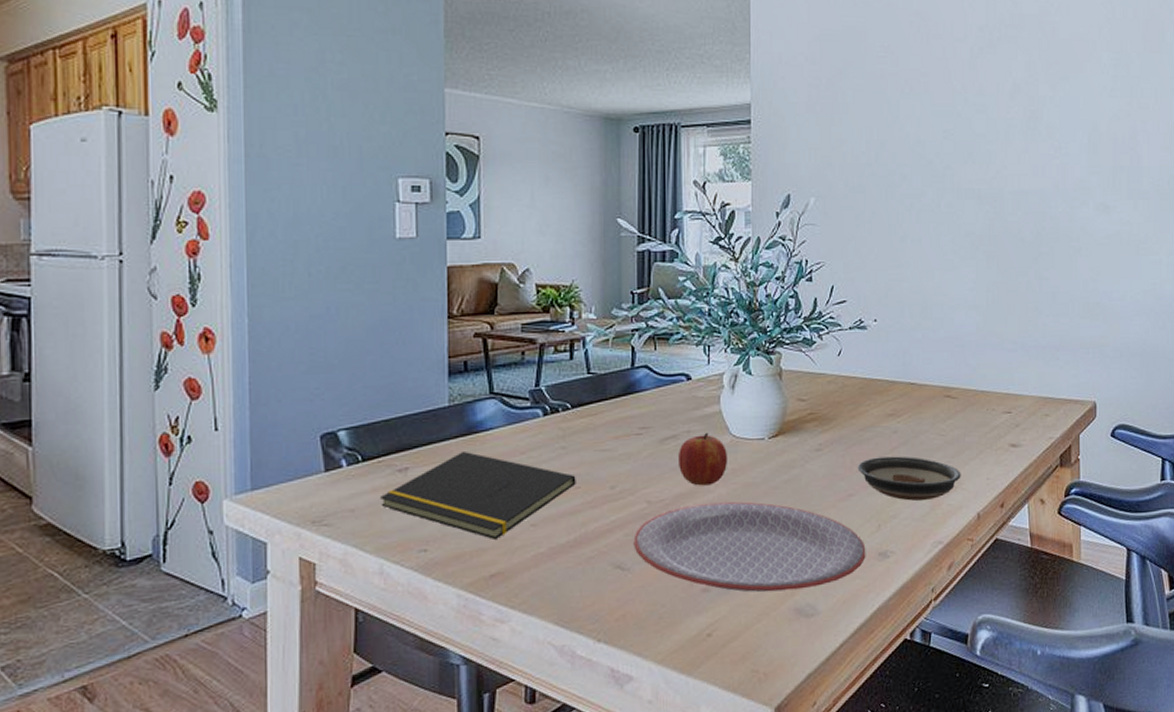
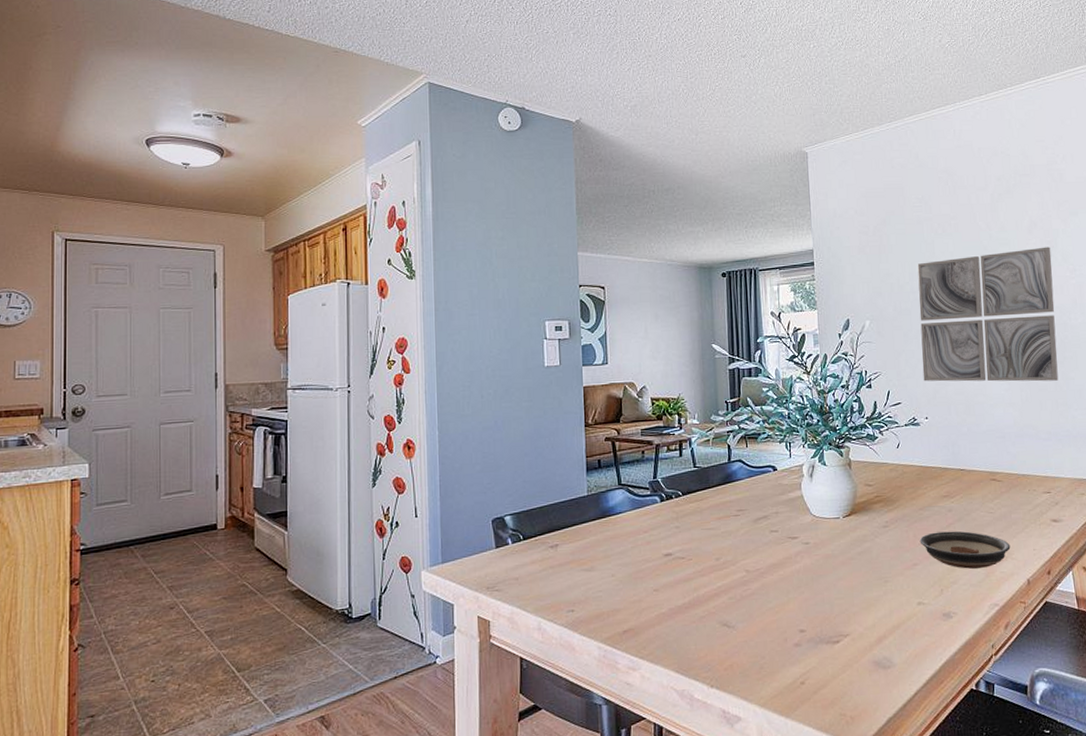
notepad: present [381,450,576,539] -> none [538,530,689,602]
plate: present [633,501,866,593] -> none [736,570,932,647]
fruit: present [679,433,728,486] -> none [769,514,811,558]
wall art: none [874,117,1035,281] -> present [917,247,1059,382]

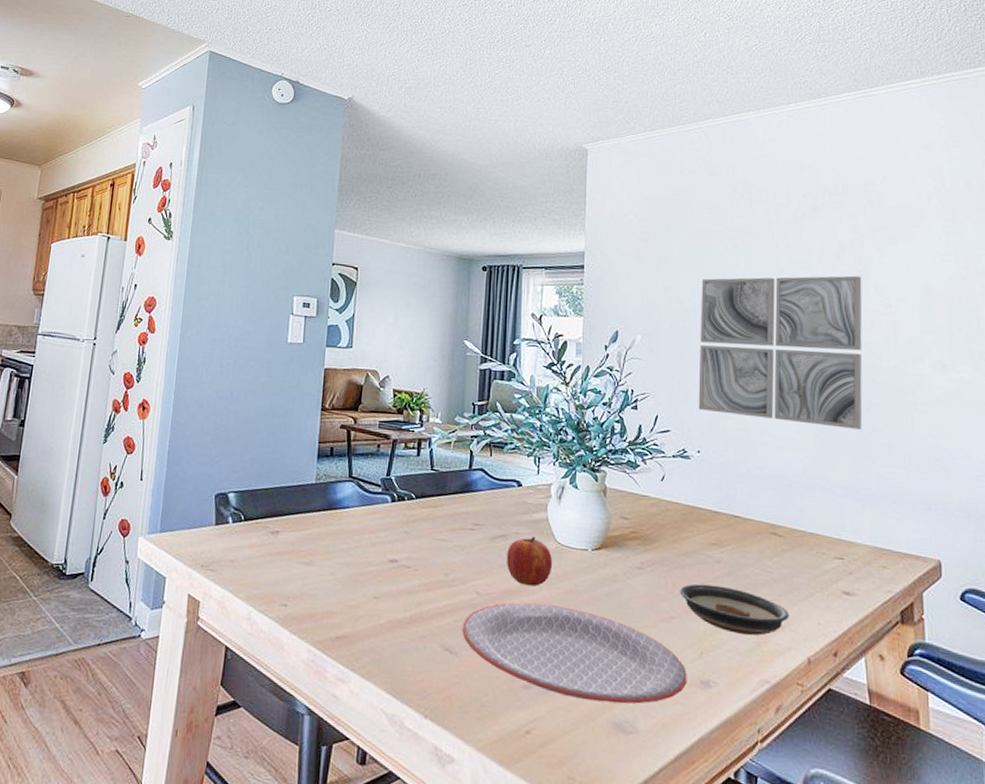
plate: none [736,570,932,647] -> present [462,602,687,704]
fruit: none [769,514,811,558] -> present [507,537,553,587]

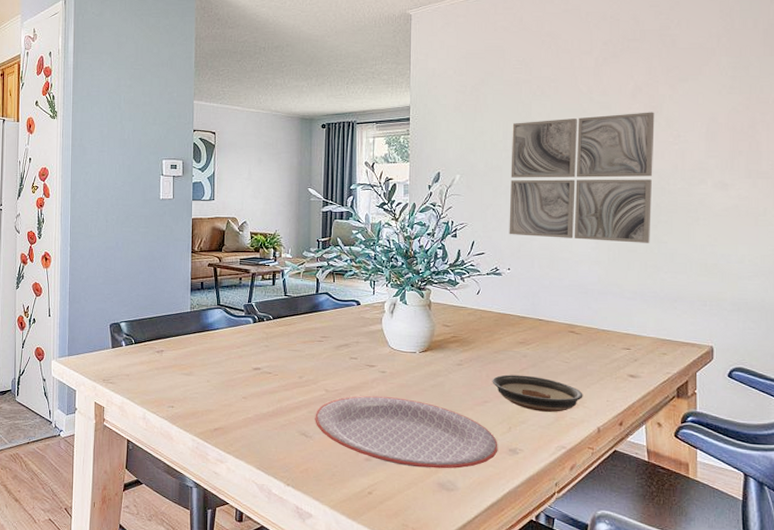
fruit: present [507,537,553,587] -> none [349,345,387,383]

